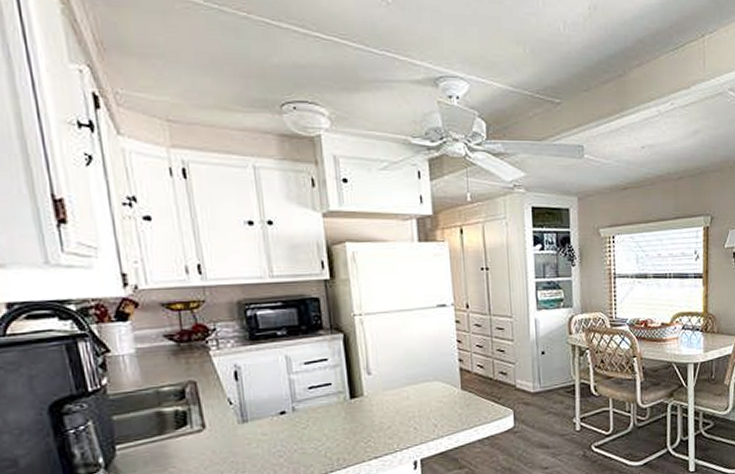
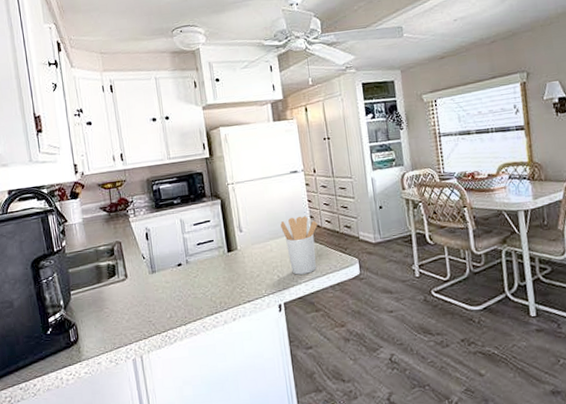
utensil holder: none [421,358,467,427] -> present [280,216,318,275]

